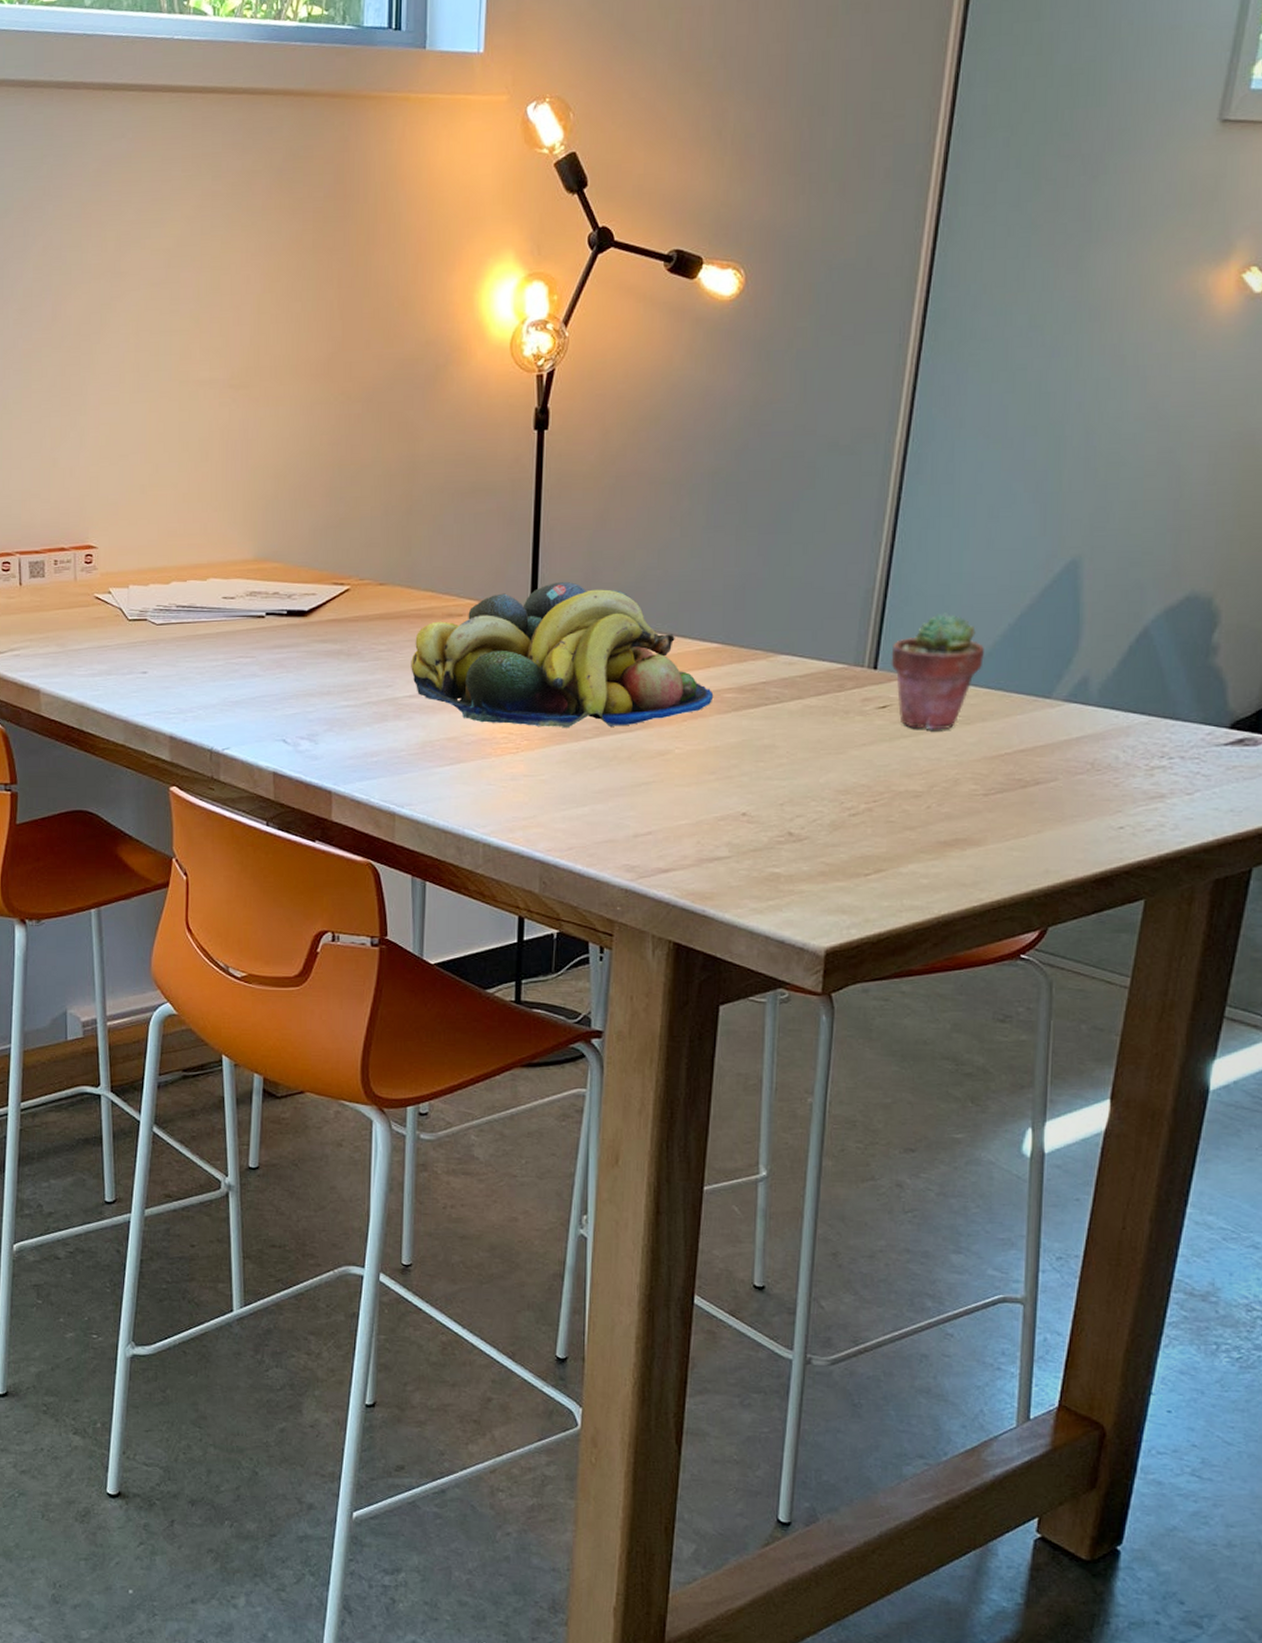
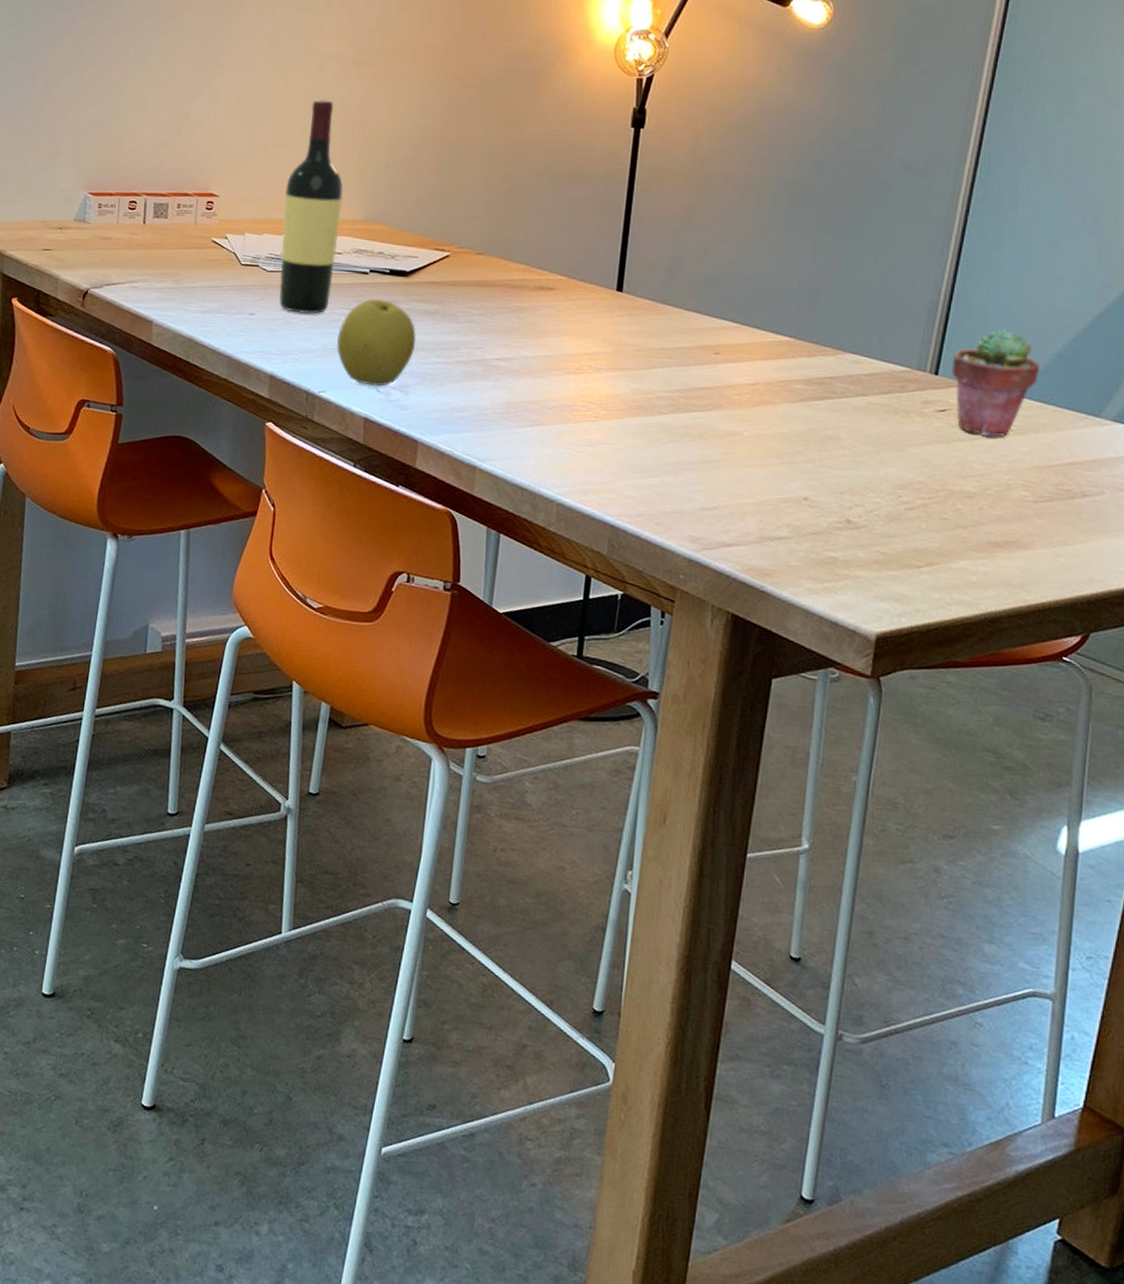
wine bottle: none [167,430,230,667] -> present [279,98,343,314]
fruit: none [237,643,320,738] -> present [337,298,416,386]
fruit bowl: present [411,581,714,728] -> none [501,266,784,406]

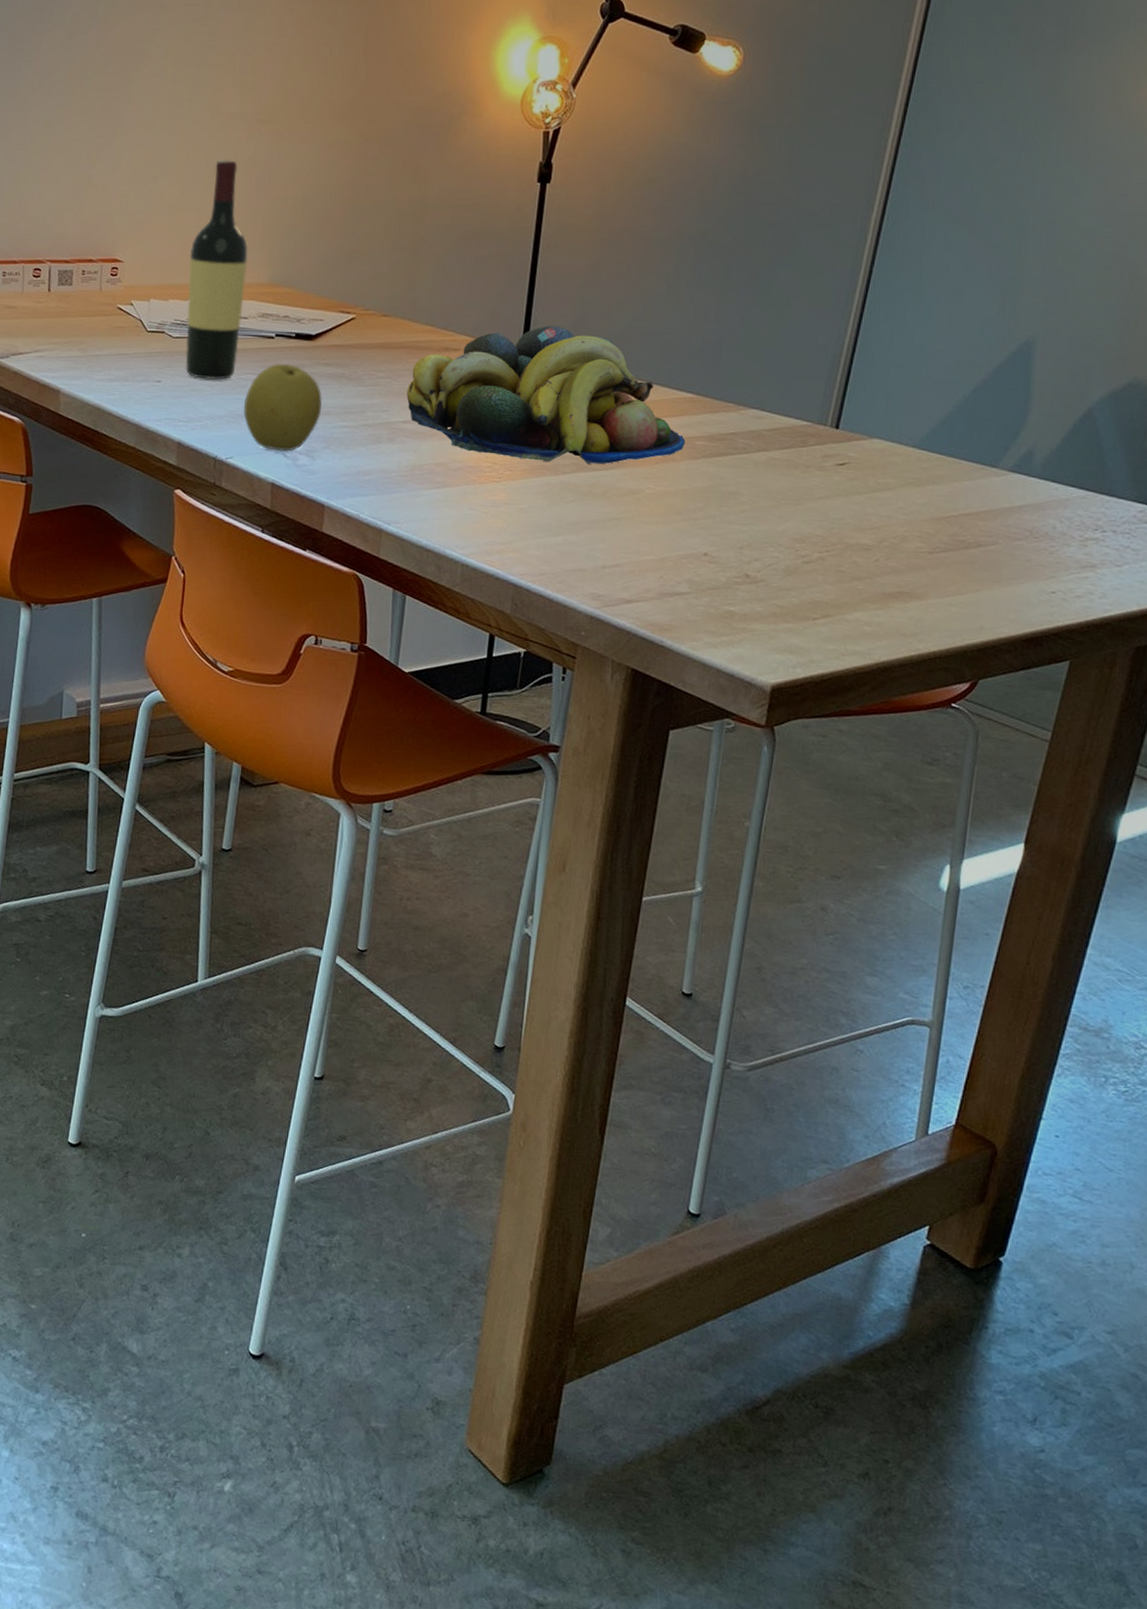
fruit bowl: none [501,266,784,406] -> present [406,325,686,464]
potted succulent: present [951,327,1039,437] -> none [852,379,939,490]

